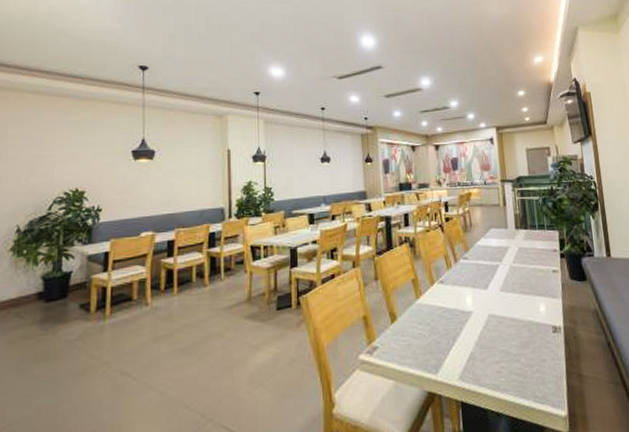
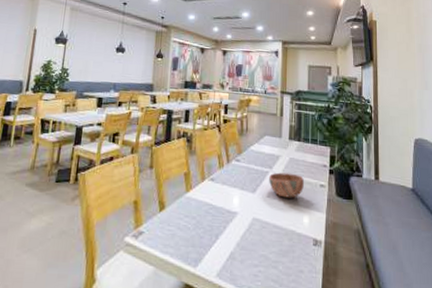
bowl: none [500,263,537,289] -> present [269,172,305,198]

